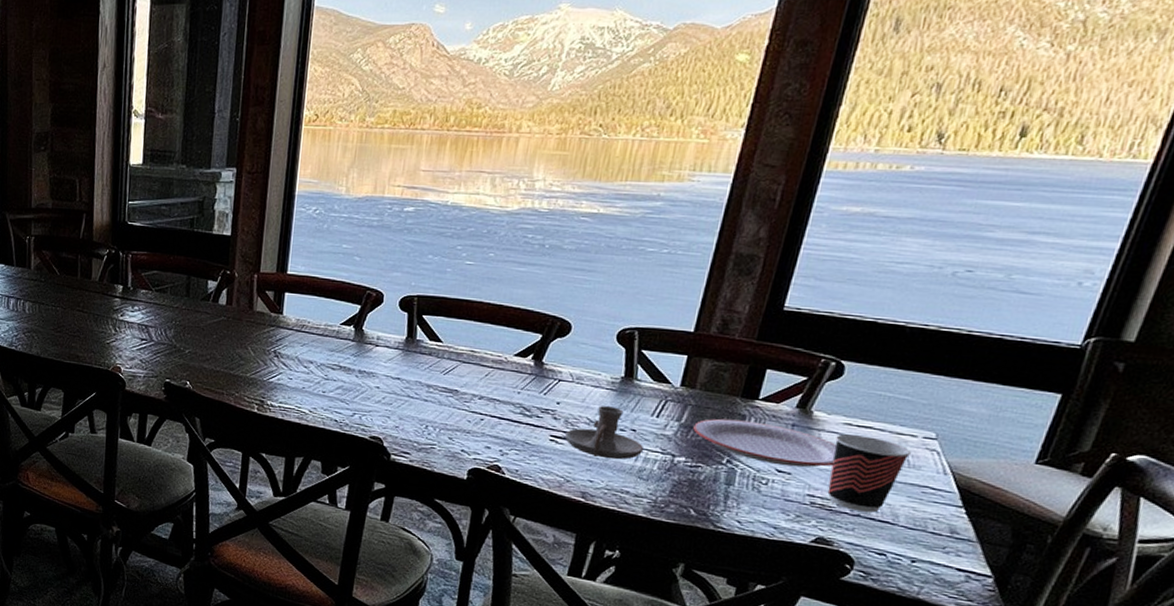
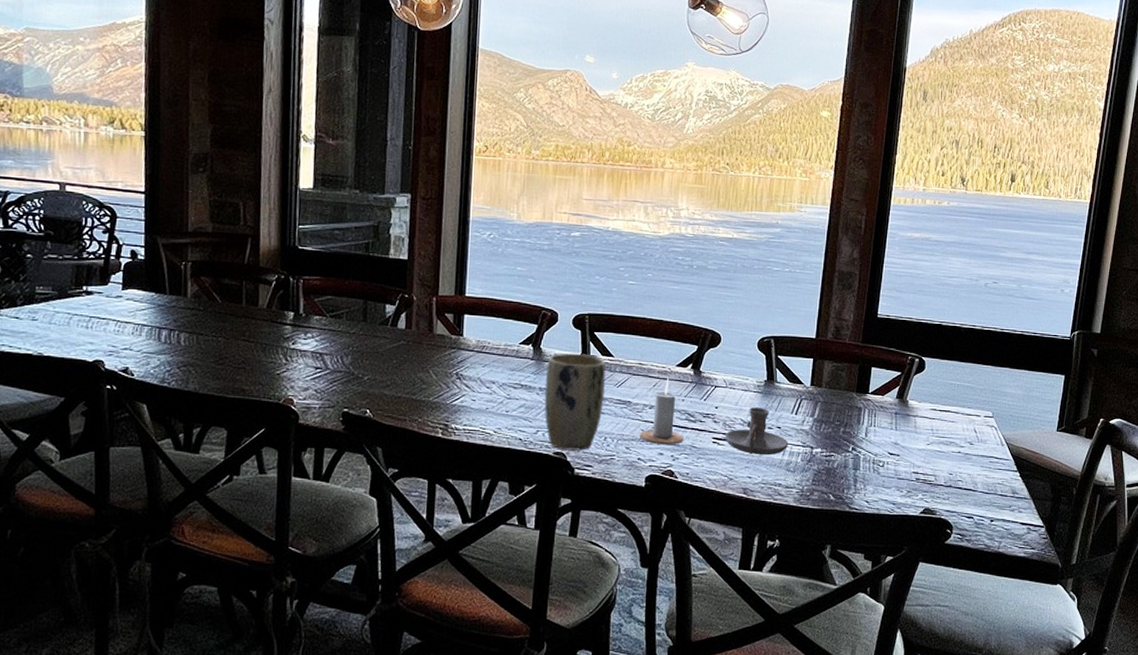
plant pot: none [362,336,434,437] -> present [544,353,607,451]
candle: none [465,367,517,439] -> present [640,377,685,445]
plate: present [693,418,837,468] -> none [824,412,929,449]
cup: present [827,434,911,513] -> none [926,418,978,482]

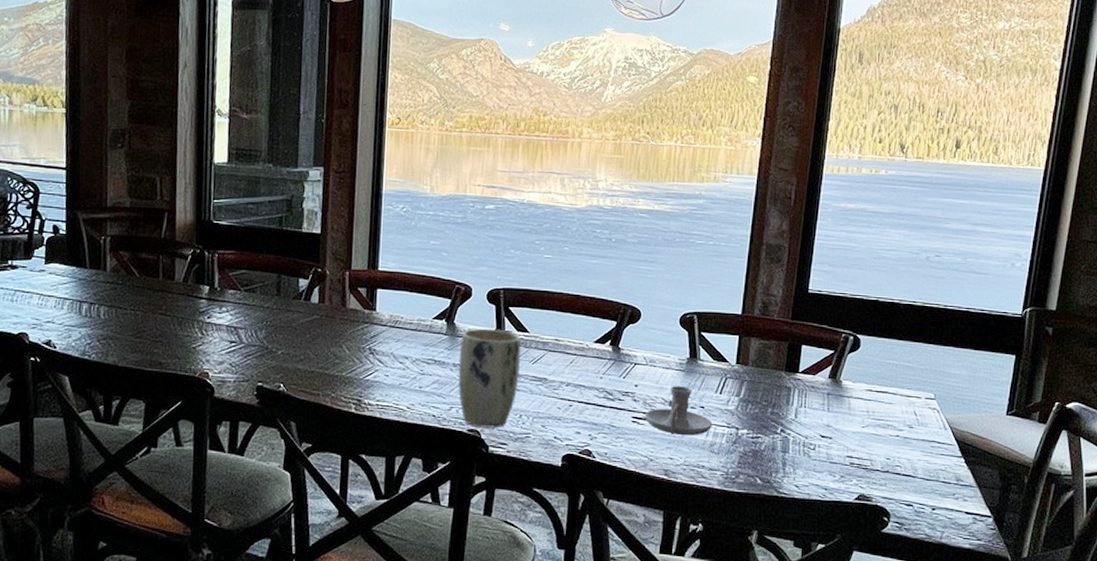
candle: present [640,377,685,445] -> none [556,354,603,424]

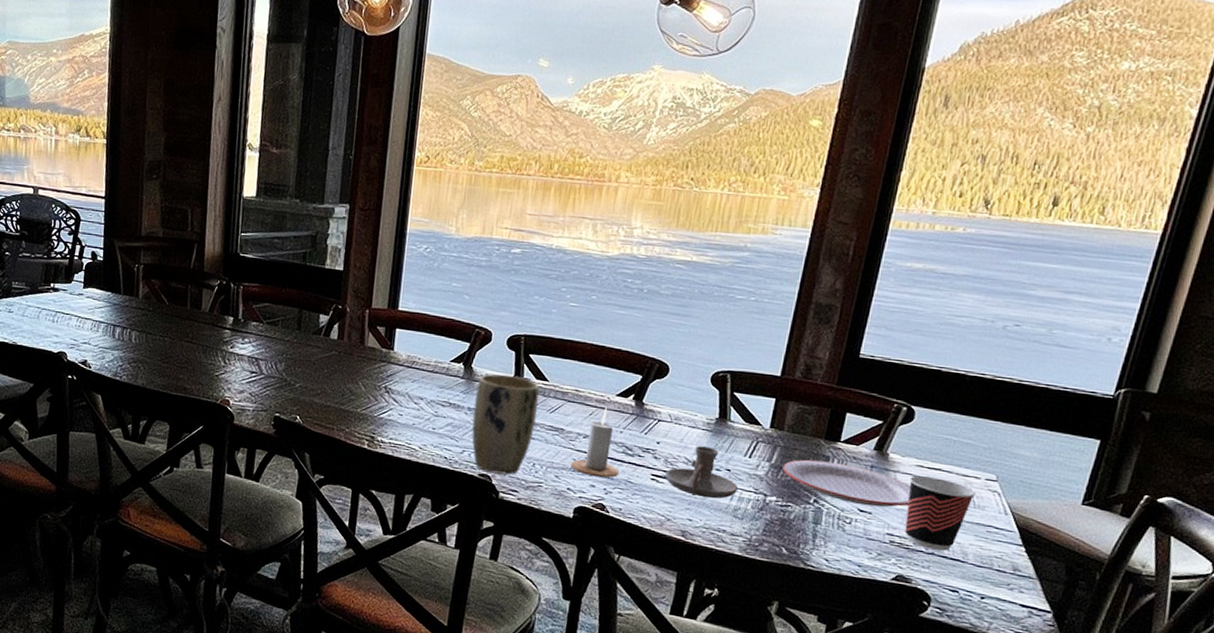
candle: none [556,354,603,424] -> present [571,406,620,478]
plate: none [750,392,864,432] -> present [782,459,912,507]
cup: none [862,399,918,468] -> present [904,475,975,551]

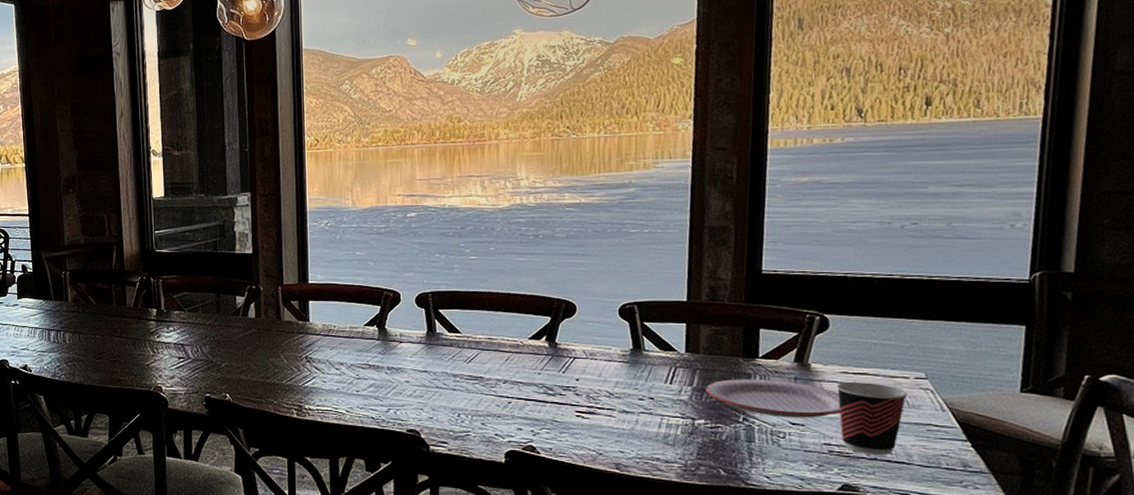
plant pot: present [471,374,540,475] -> none [392,331,455,428]
candle: present [571,406,620,478] -> none [495,350,544,420]
candle holder: present [665,446,739,499] -> none [590,378,665,428]

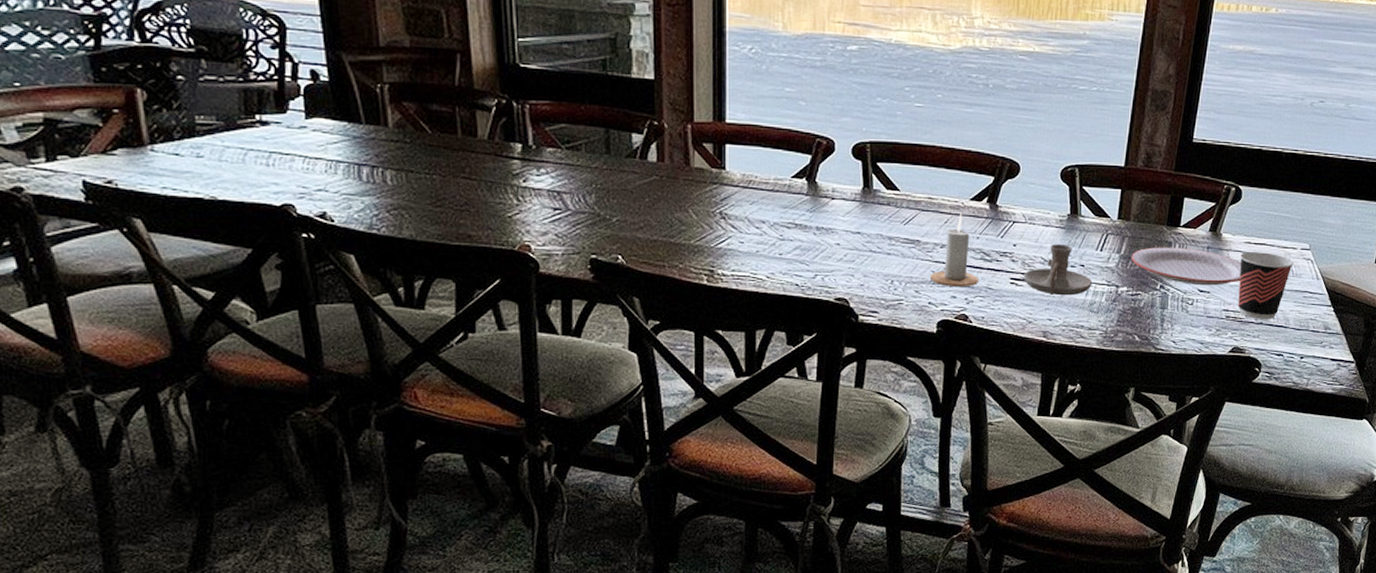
candle: none [495,350,544,420] -> present [930,212,980,288]
candle holder: none [590,378,665,428] -> present [1024,244,1093,296]

